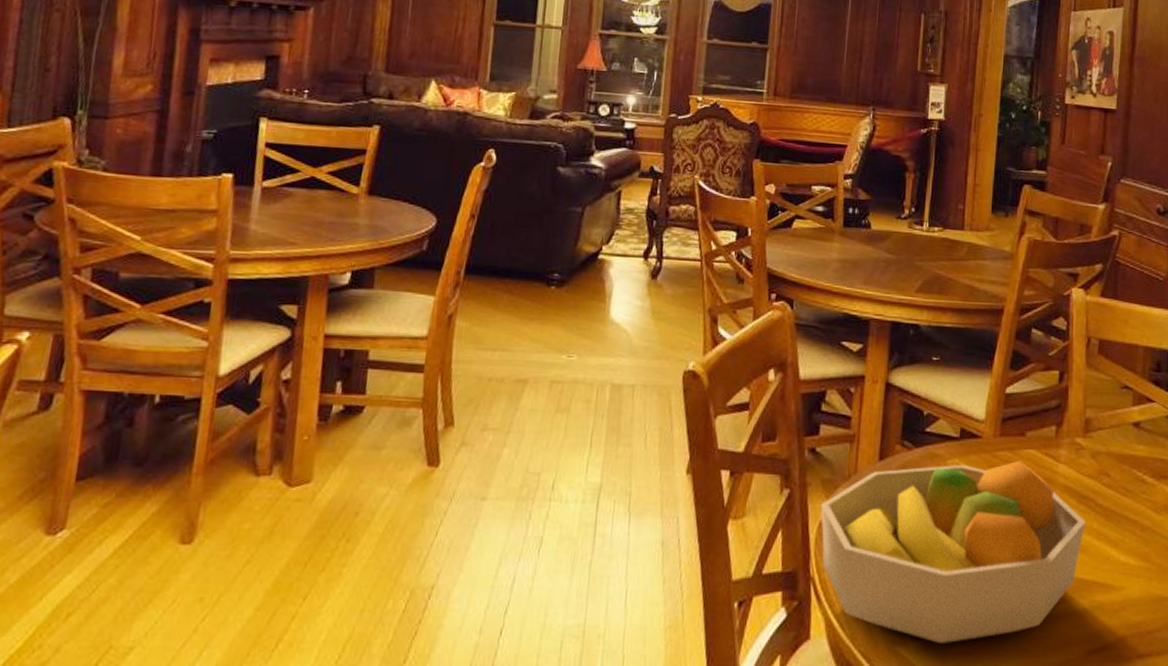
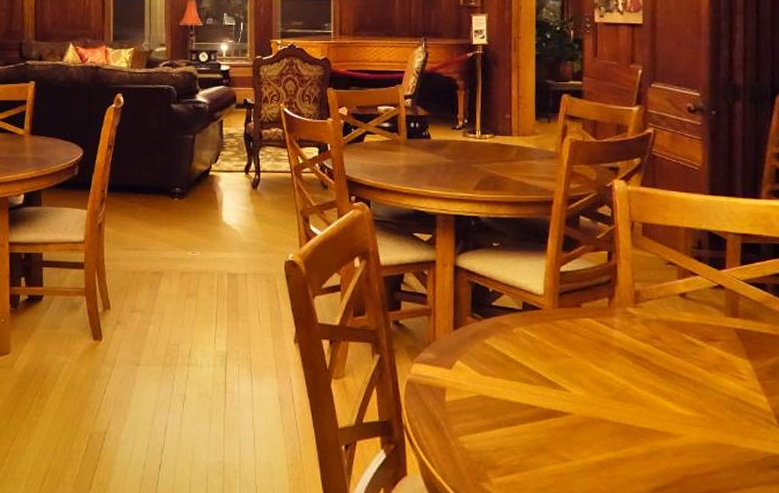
fruit bowl: present [820,460,1086,645] -> none [407,327,642,482]

